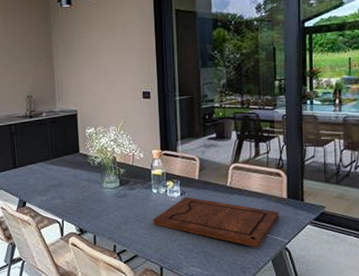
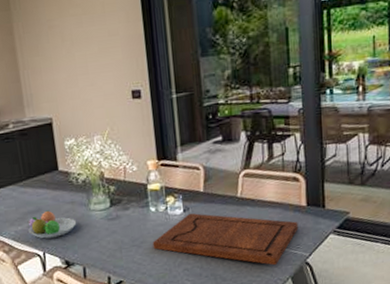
fruit bowl: none [51,185,91,209] -> present [27,210,77,239]

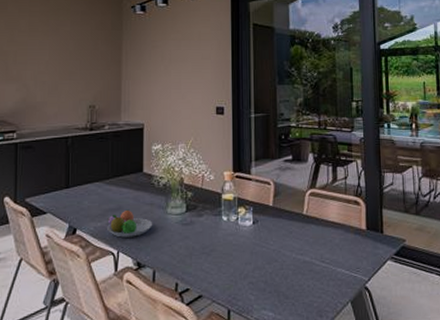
cutting board: present [152,213,298,266] -> none [221,225,359,287]

